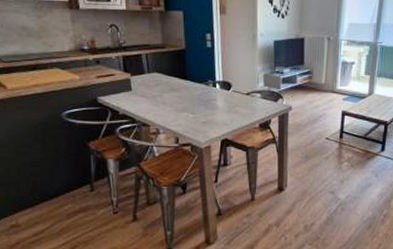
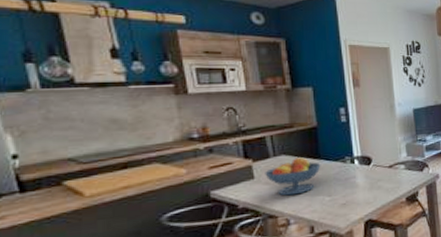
fruit bowl: none [140,76,187,109] -> present [265,157,321,196]

